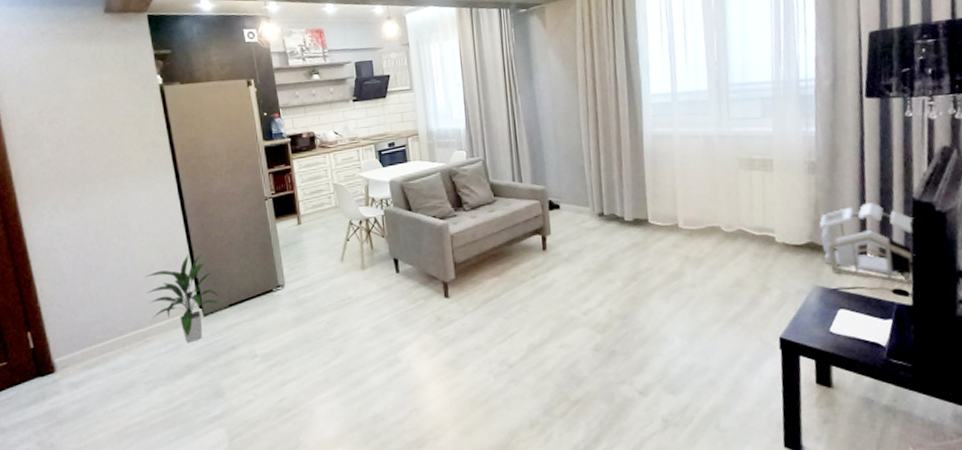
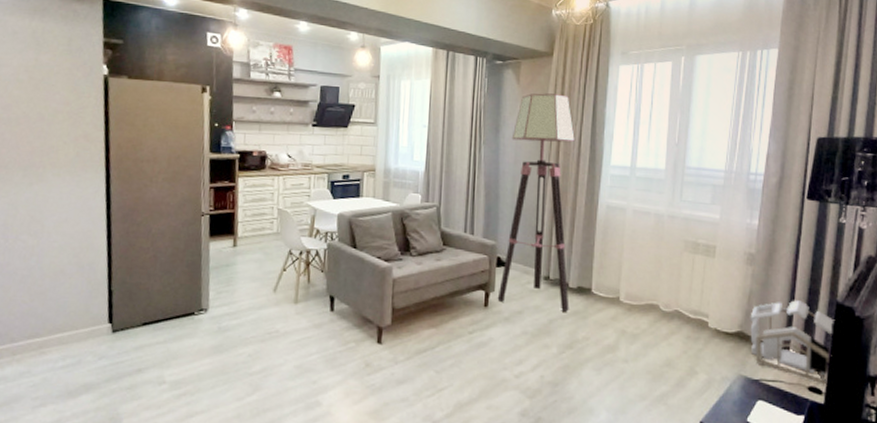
indoor plant: present [146,254,220,343] -> none [51,263,134,360]
floor lamp: none [546,31,628,245] -> present [497,93,575,312]

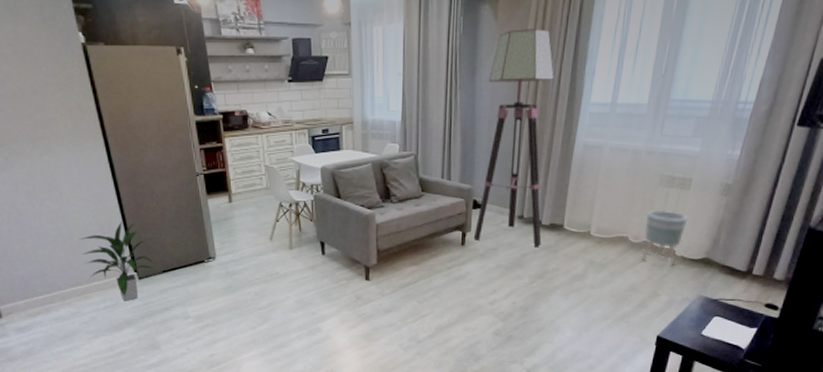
indoor plant: none [51,263,134,360] -> present [81,222,154,302]
planter: none [674,277,717,339] -> present [641,211,688,265]
air purifier: present [750,300,836,386] -> none [714,227,804,303]

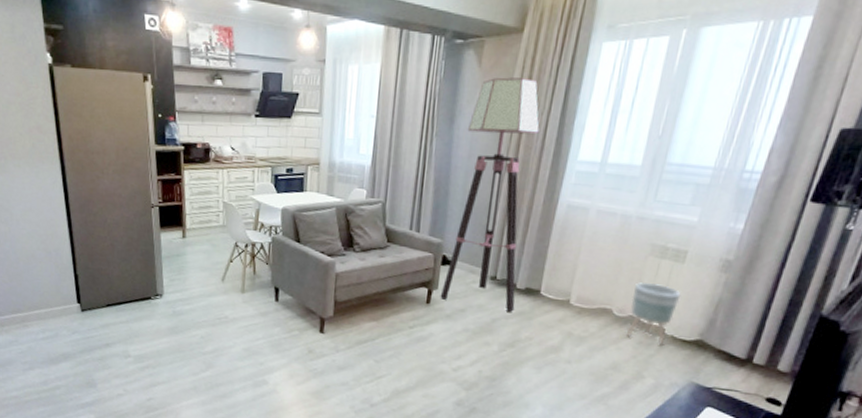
indoor plant: present [81,222,154,302] -> none [26,250,98,334]

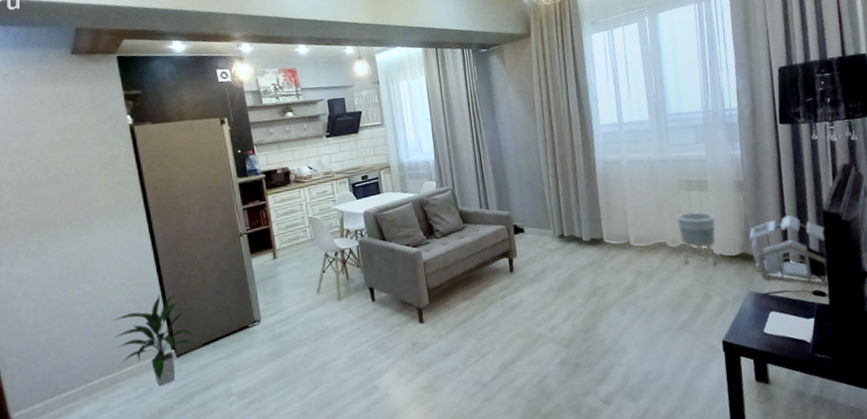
indoor plant: none [26,250,98,334] -> present [114,293,193,386]
floor lamp: present [440,77,540,312] -> none [507,69,587,265]
air purifier: none [708,311,815,399] -> present [749,215,830,288]

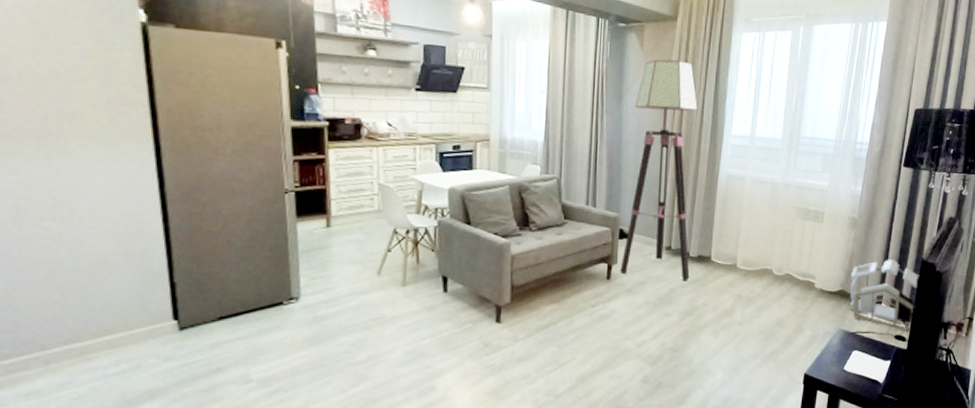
indoor plant: present [114,293,193,386] -> none [92,251,206,363]
floor lamp: none [507,69,587,265] -> present [620,59,698,280]
planter: present [677,212,717,265] -> none [785,243,824,298]

